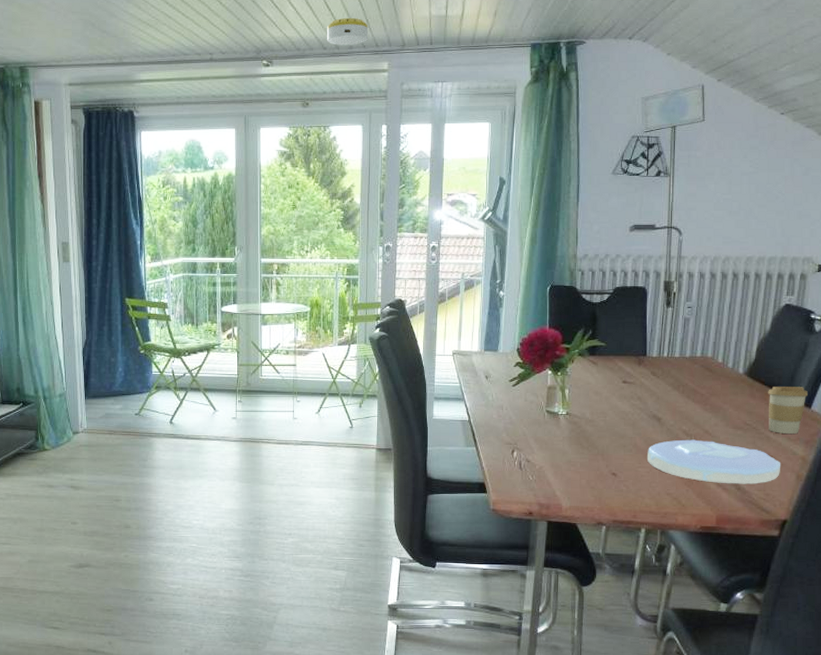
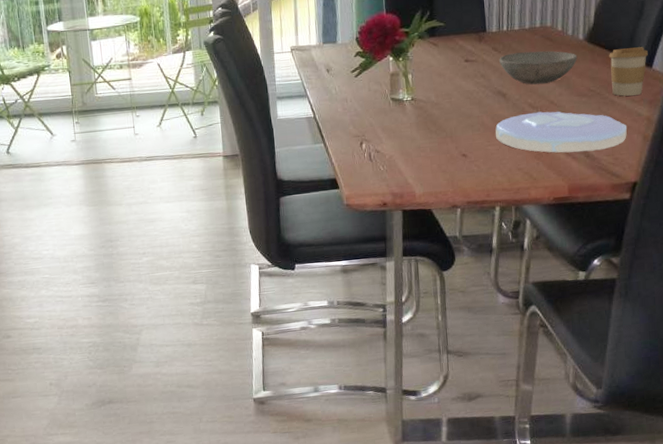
bowl: none [657,380,736,412] -> present [499,50,578,85]

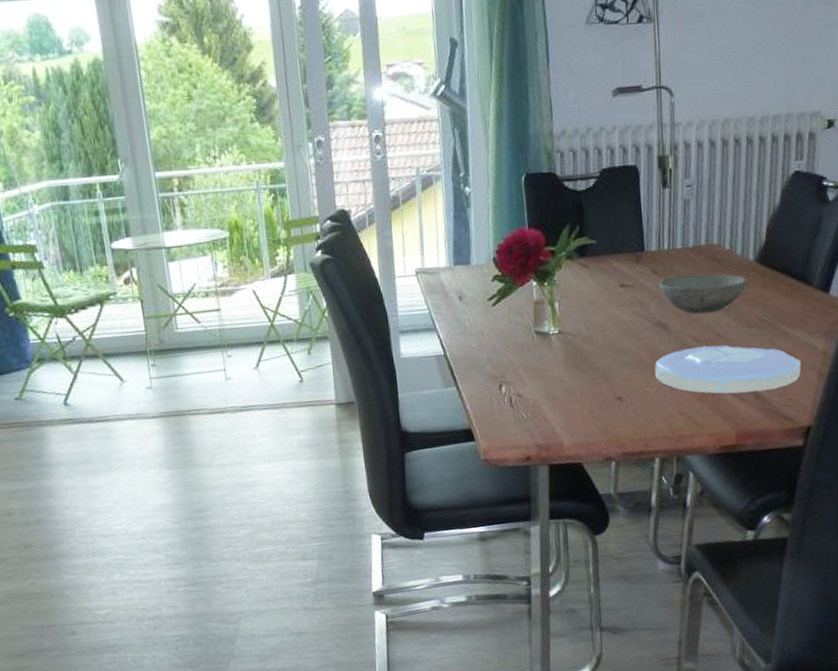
coffee cup: present [609,47,648,96] -> none [782,269,825,327]

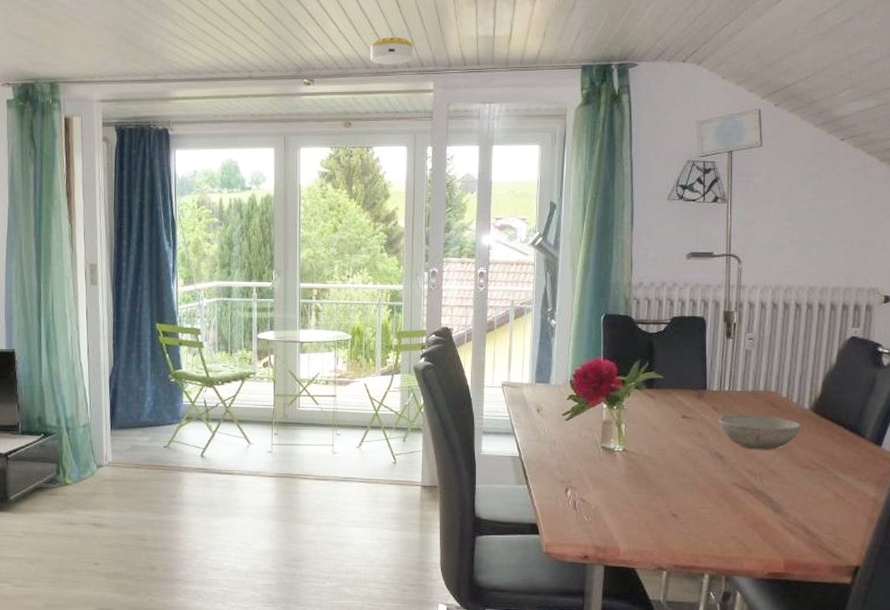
plate: present [654,344,801,394] -> none [709,479,851,528]

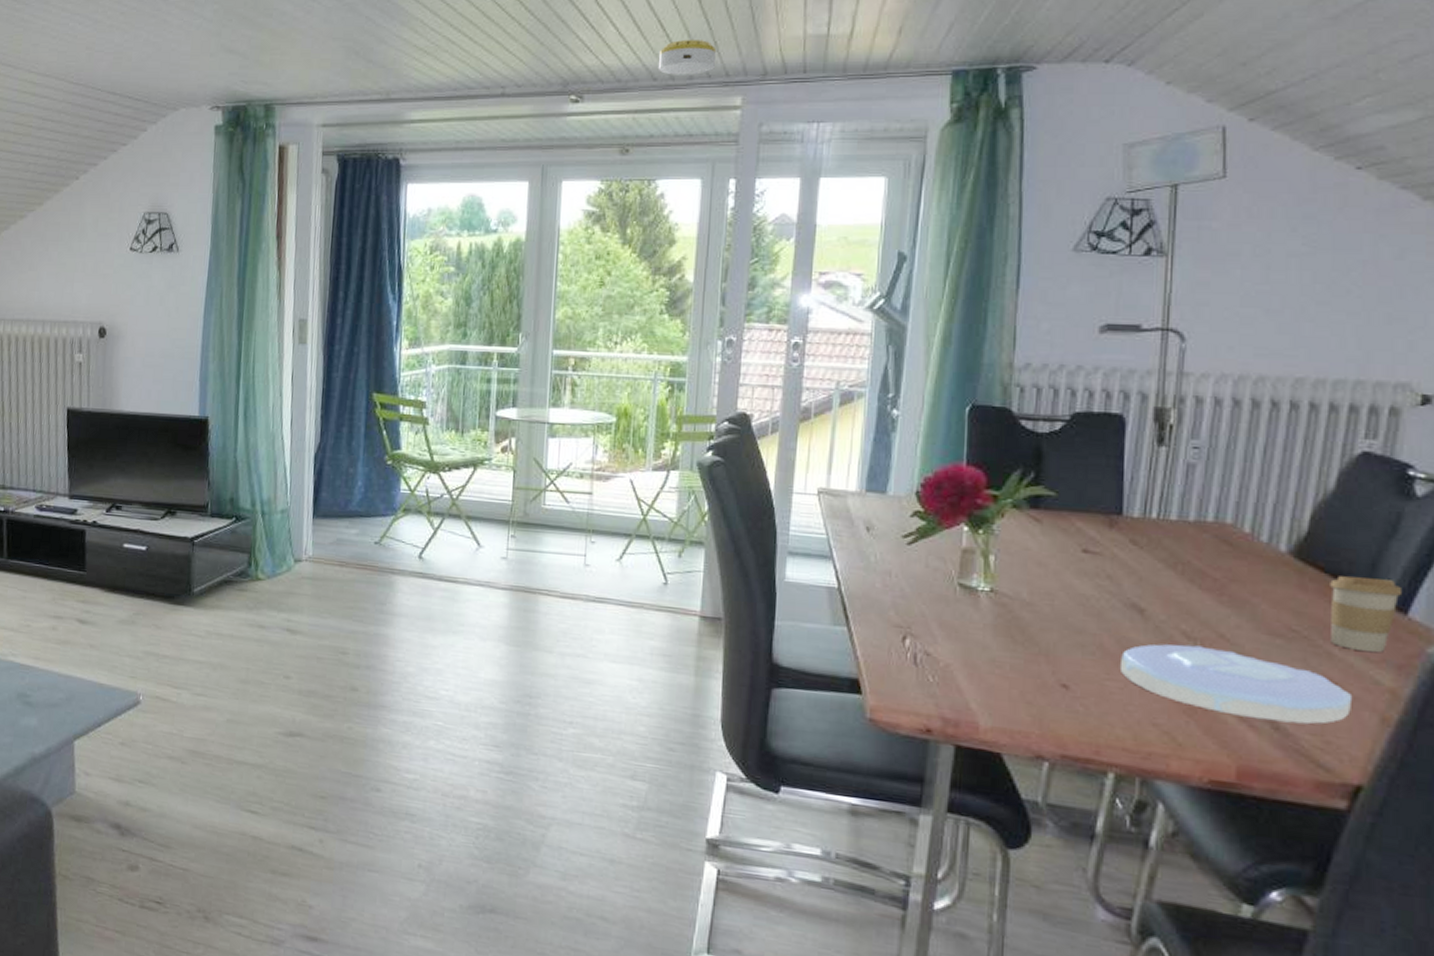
plate: none [709,479,851,528] -> present [1119,644,1351,725]
bowl: present [718,415,802,450] -> none [1139,552,1274,607]
coffee cup: none [835,423,877,474] -> present [1330,576,1401,653]

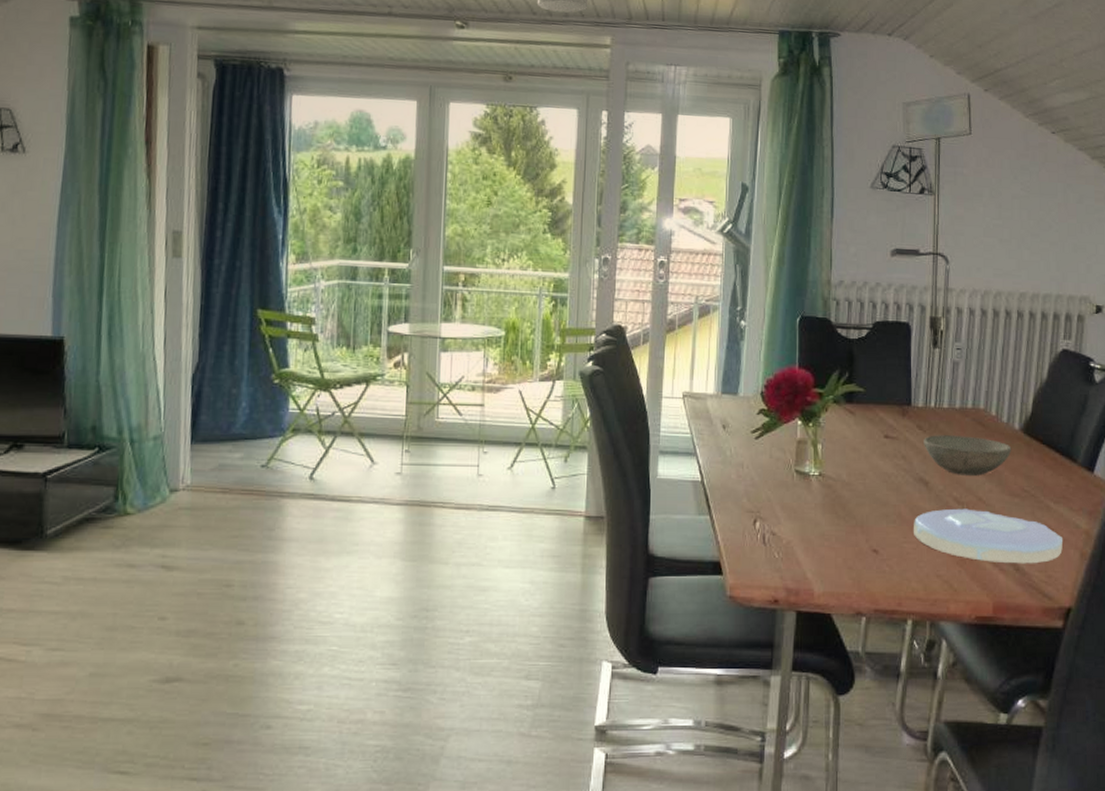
bowl: none [1139,552,1274,607] -> present [924,435,1012,476]
coffee cup: present [1330,576,1401,653] -> none [1047,446,1089,504]

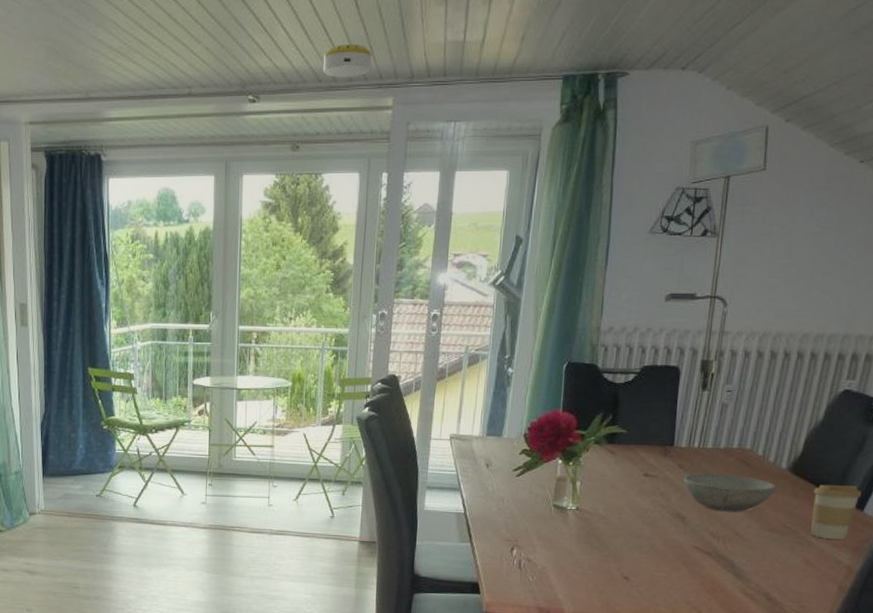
plate: present [913,508,1063,564] -> none [665,542,821,595]
coffee cup: none [1047,446,1089,504] -> present [811,485,861,540]

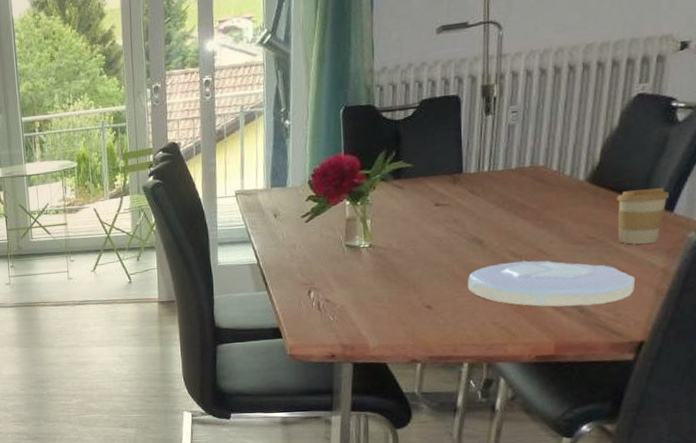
plate: none [665,542,821,595] -> present [467,260,634,307]
bowl: present [683,473,776,512] -> none [477,193,576,231]

